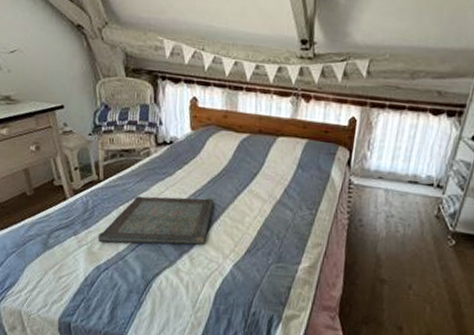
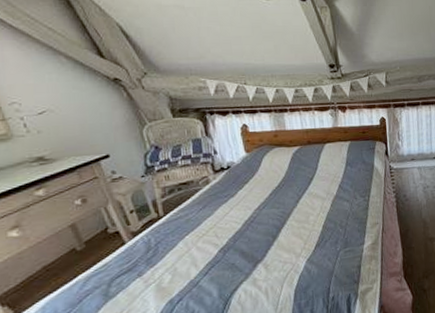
serving tray: present [97,196,214,245] -> none [165,208,279,276]

